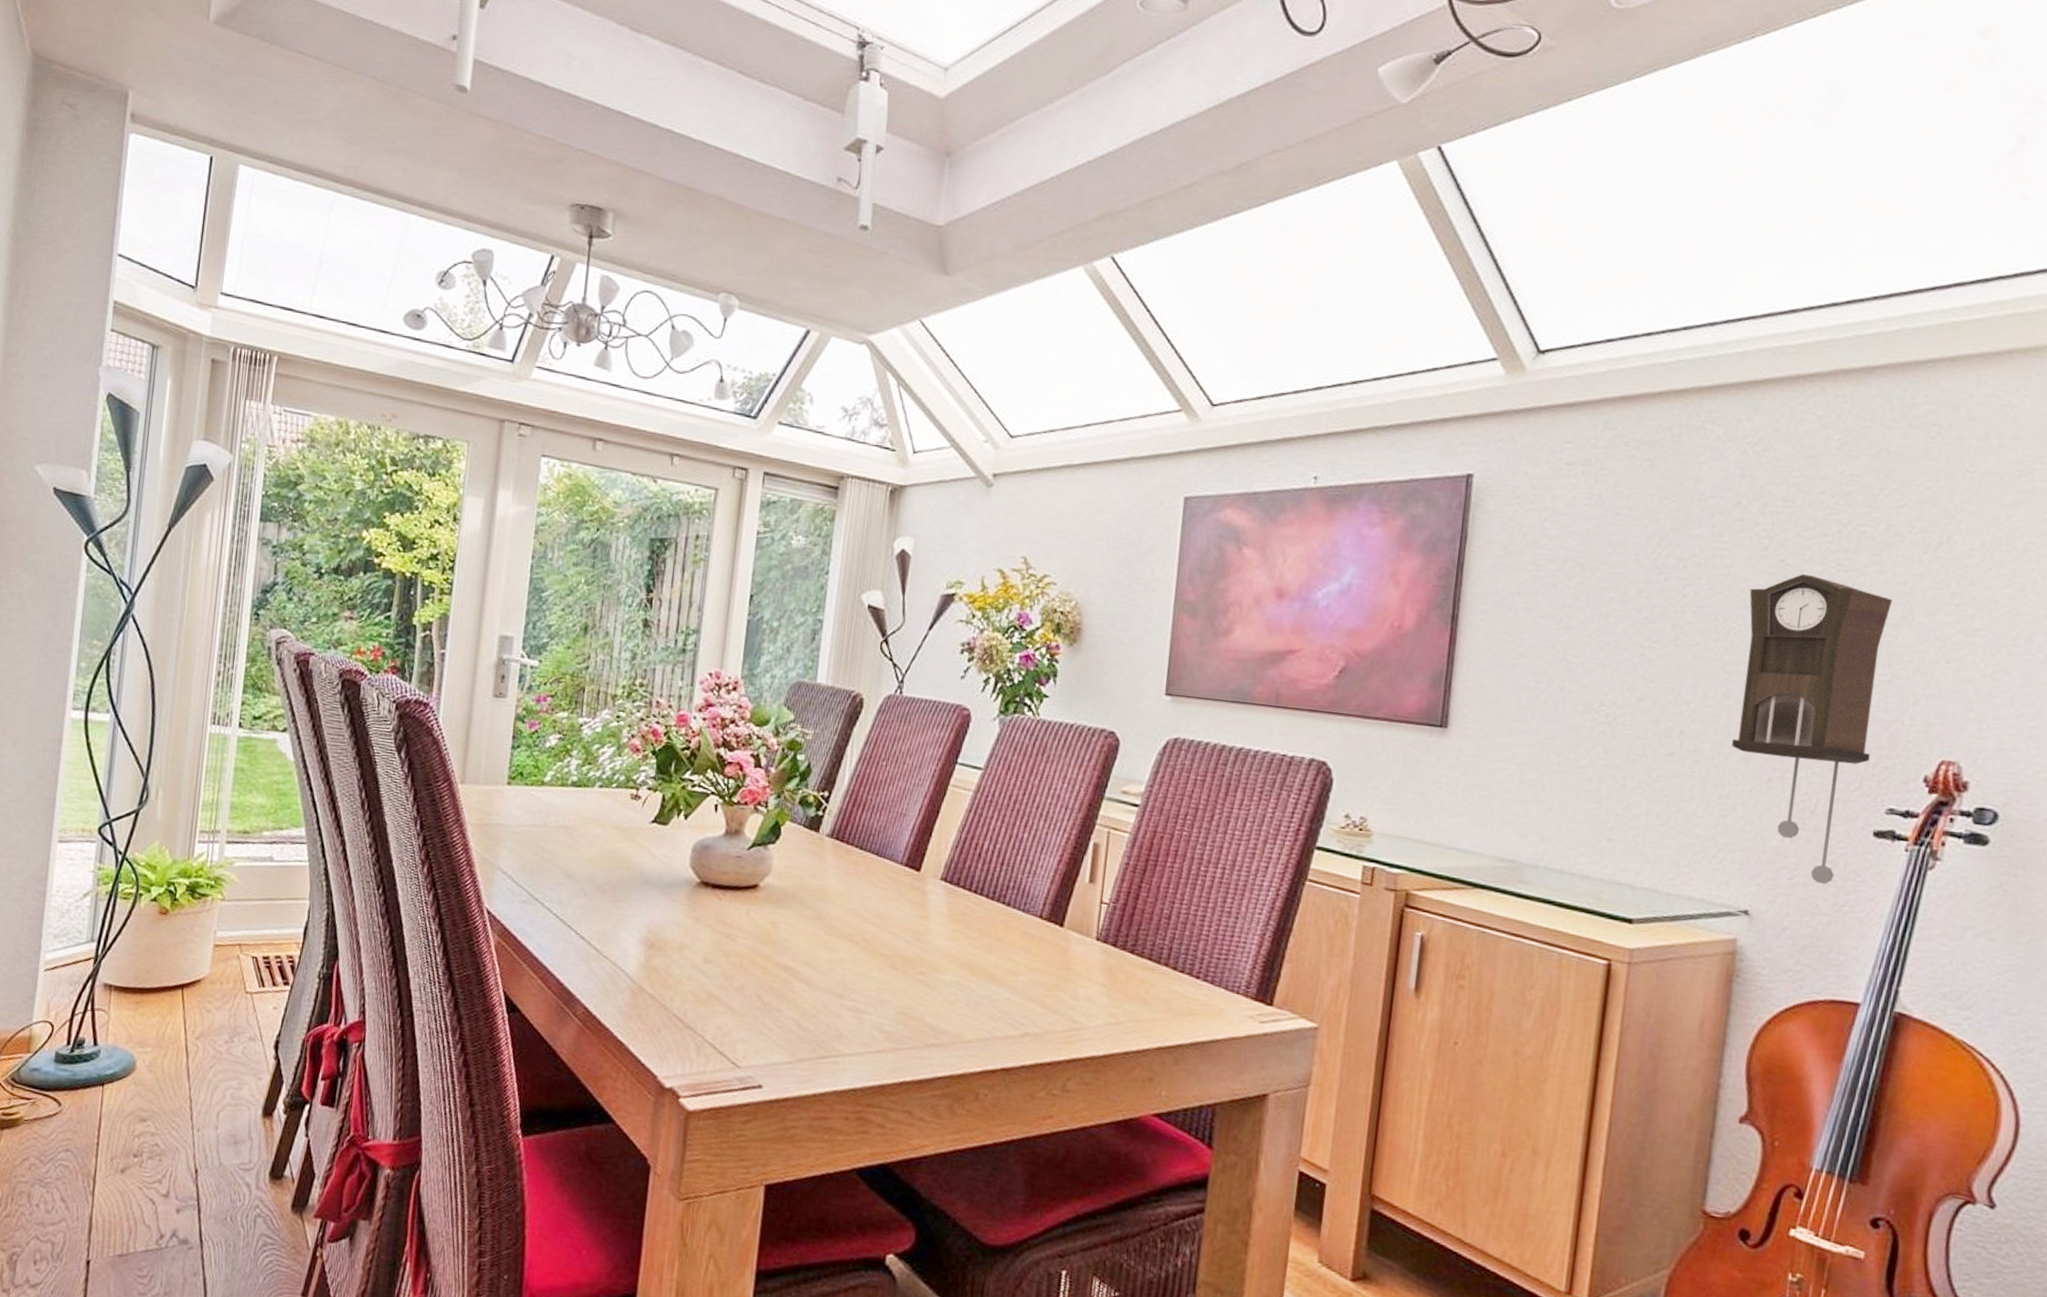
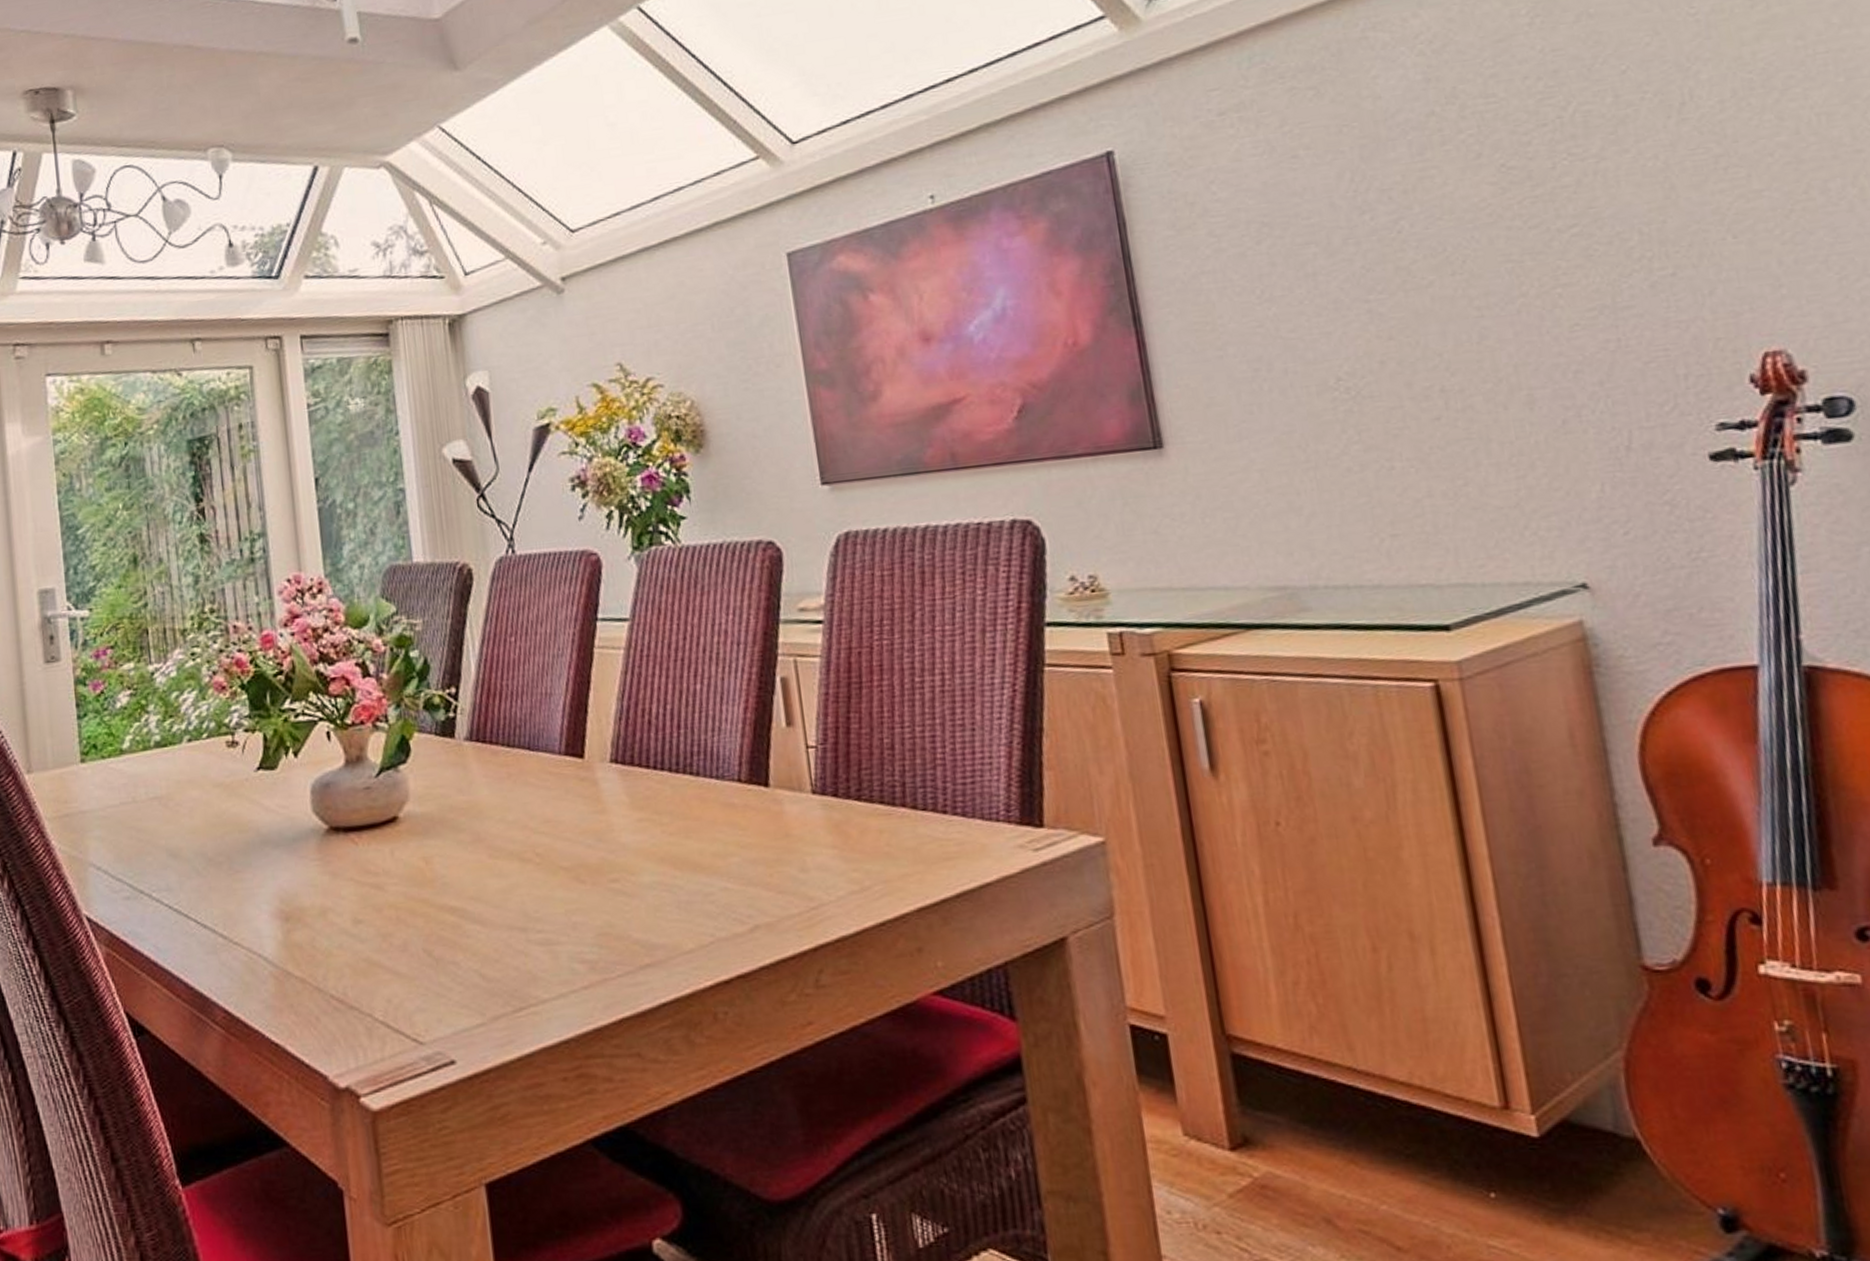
pendulum clock: present [1732,574,1892,884] -> none [1474,173,1678,532]

